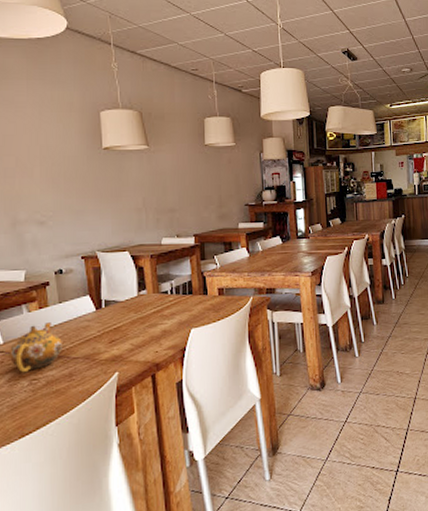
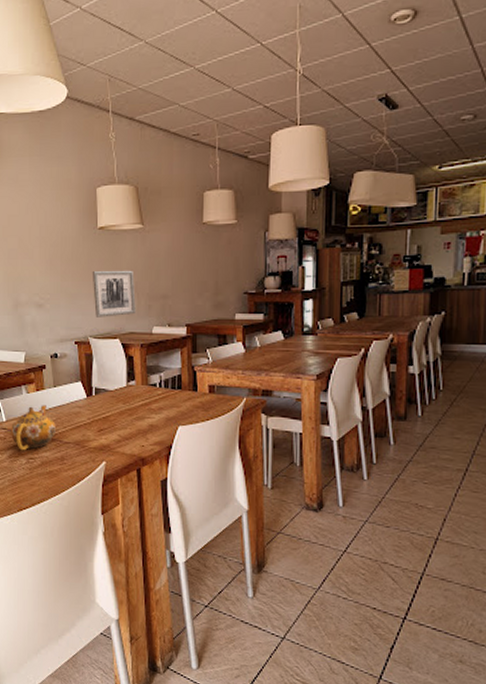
wall art: none [97,188,144,232] -> present [92,271,136,317]

